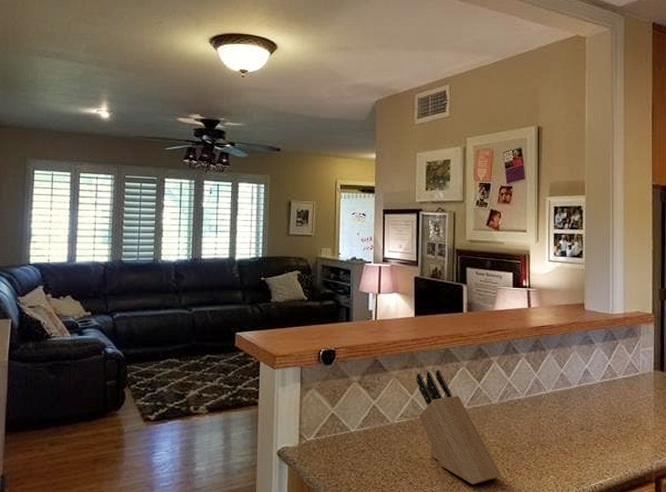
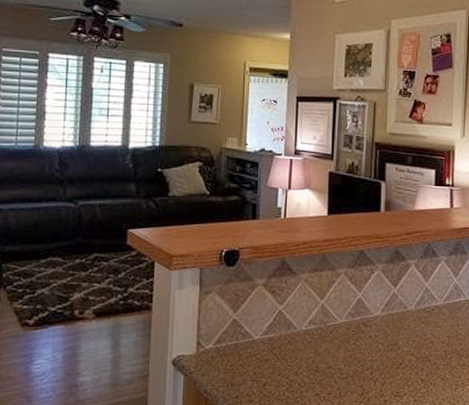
knife block: present [416,370,501,484] -> none [327,273,414,395]

